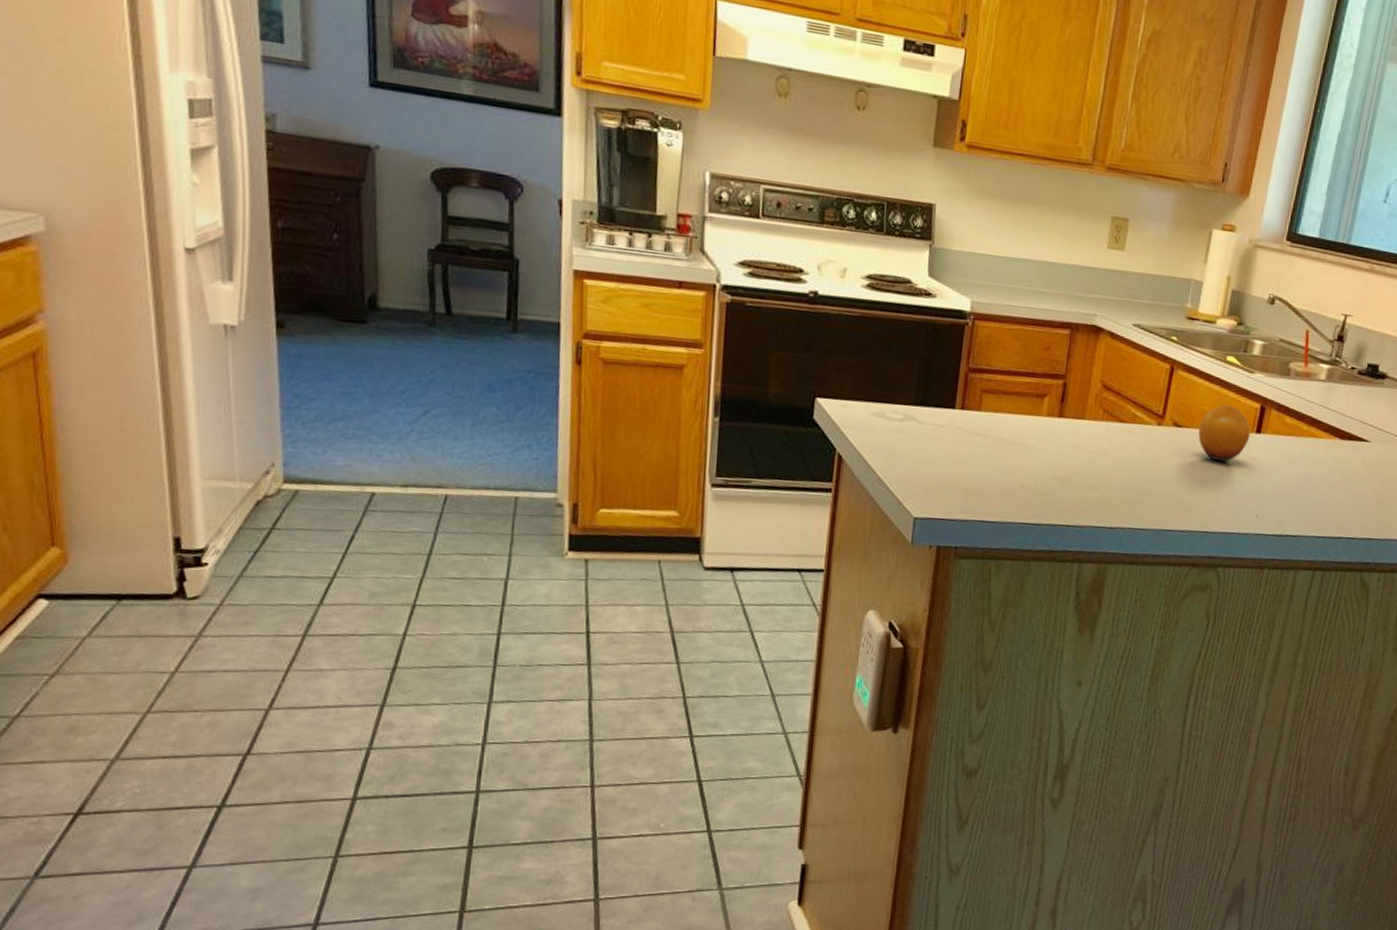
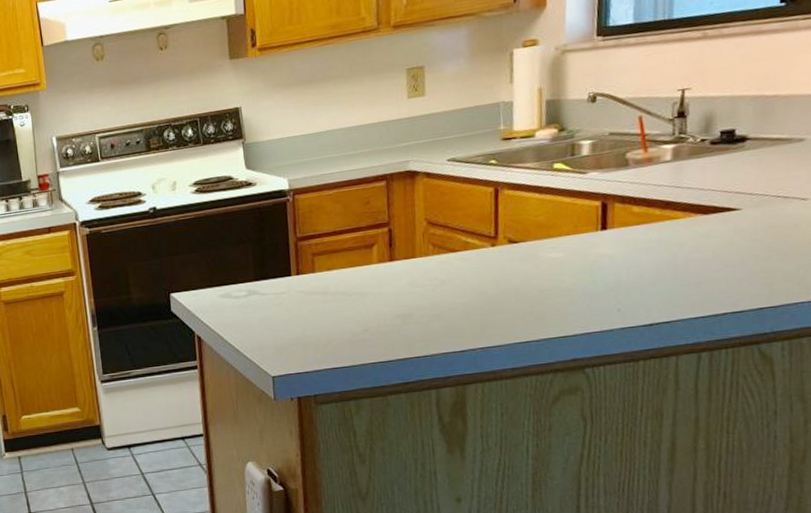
fruit: present [1198,405,1251,462] -> none [536,210,595,267]

